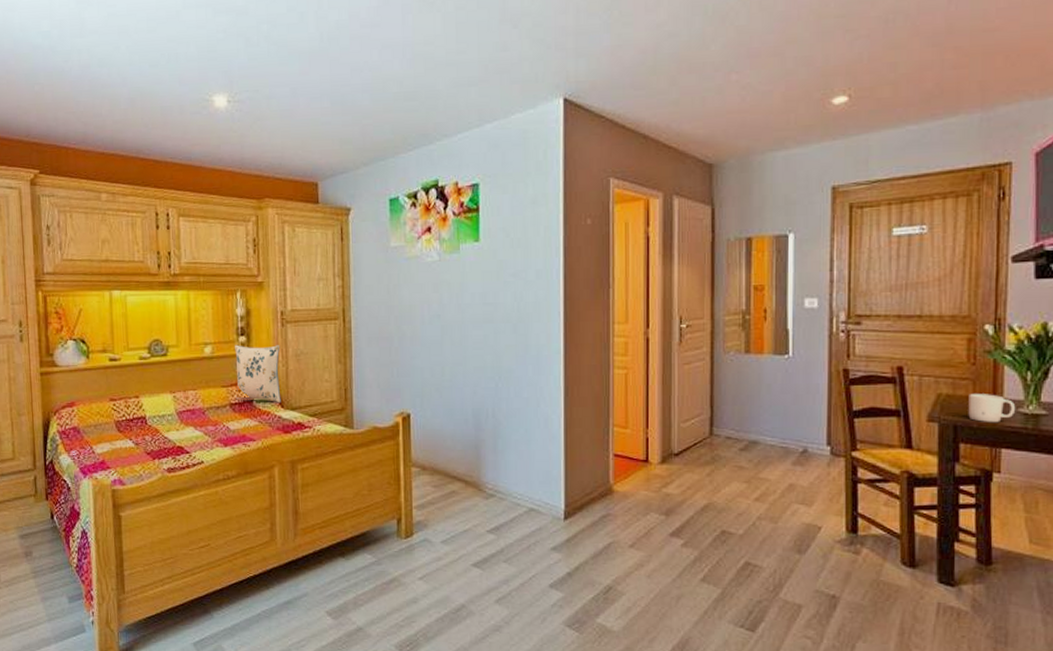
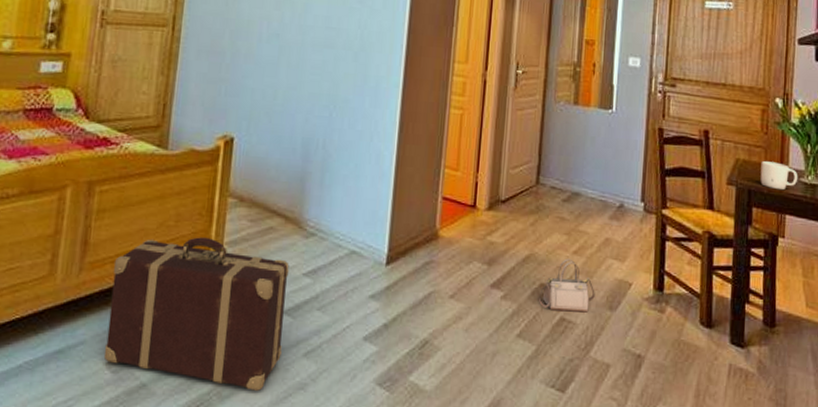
pillow: present [235,345,281,403] -> none [32,42,96,114]
suitcase: none [321,503,475,632] -> present [103,237,289,391]
handbag: none [722,506,781,557] -> present [539,258,595,313]

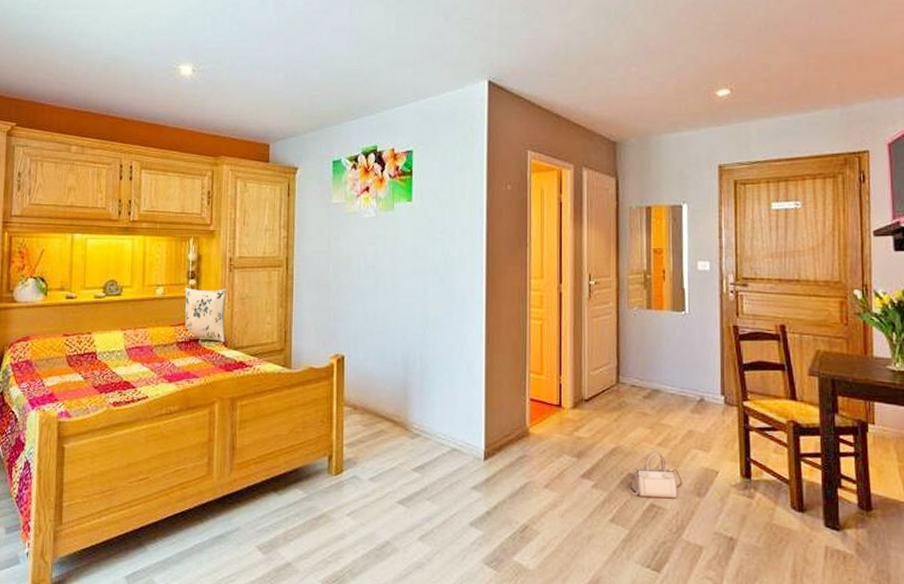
pillow: none [32,42,96,114] -> present [183,287,227,343]
suitcase: present [103,237,289,391] -> none [255,440,400,569]
mug: present [760,161,798,191] -> none [843,351,885,379]

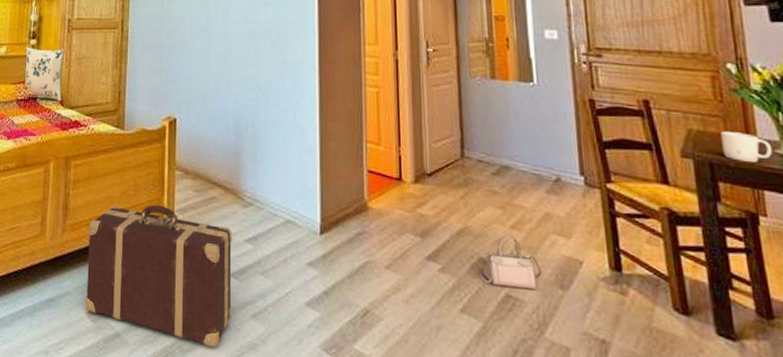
suitcase: none [255,440,400,569] -> present [85,205,232,348]
mug: none [843,351,885,379] -> present [720,131,773,164]

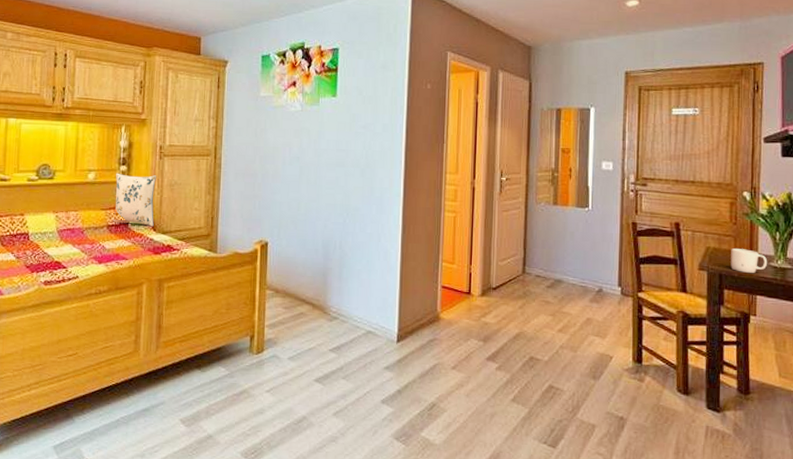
suitcase: present [85,205,232,348] -> none [179,321,318,442]
handbag: present [480,233,542,290] -> none [530,336,579,381]

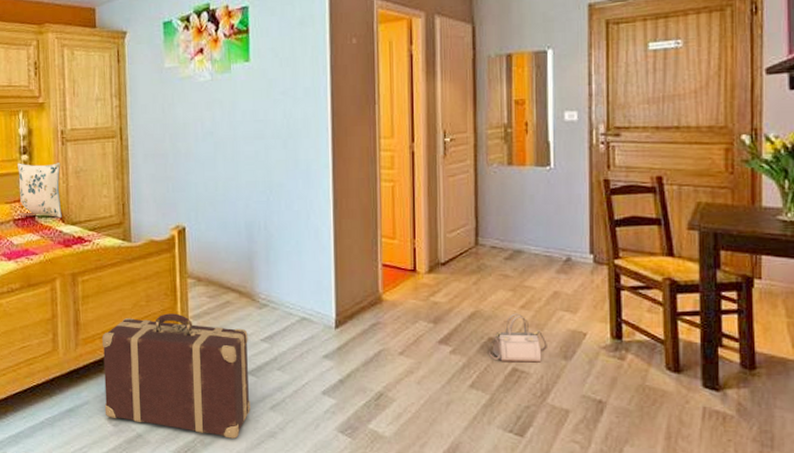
suitcase: none [179,321,318,442] -> present [101,313,251,439]
handbag: none [530,336,579,381] -> present [489,313,547,363]
mug: present [731,248,768,274] -> none [728,202,775,231]

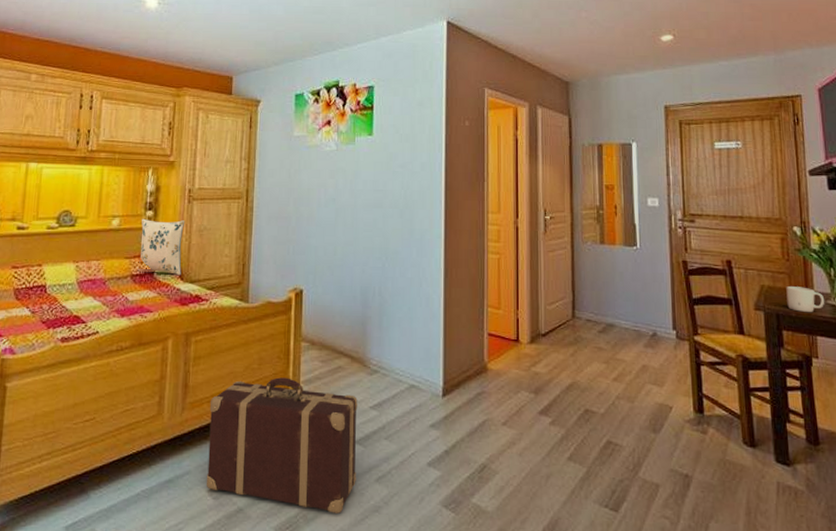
handbag: present [489,313,547,363] -> none [585,385,638,435]
mug: none [728,202,775,231] -> present [786,286,825,313]

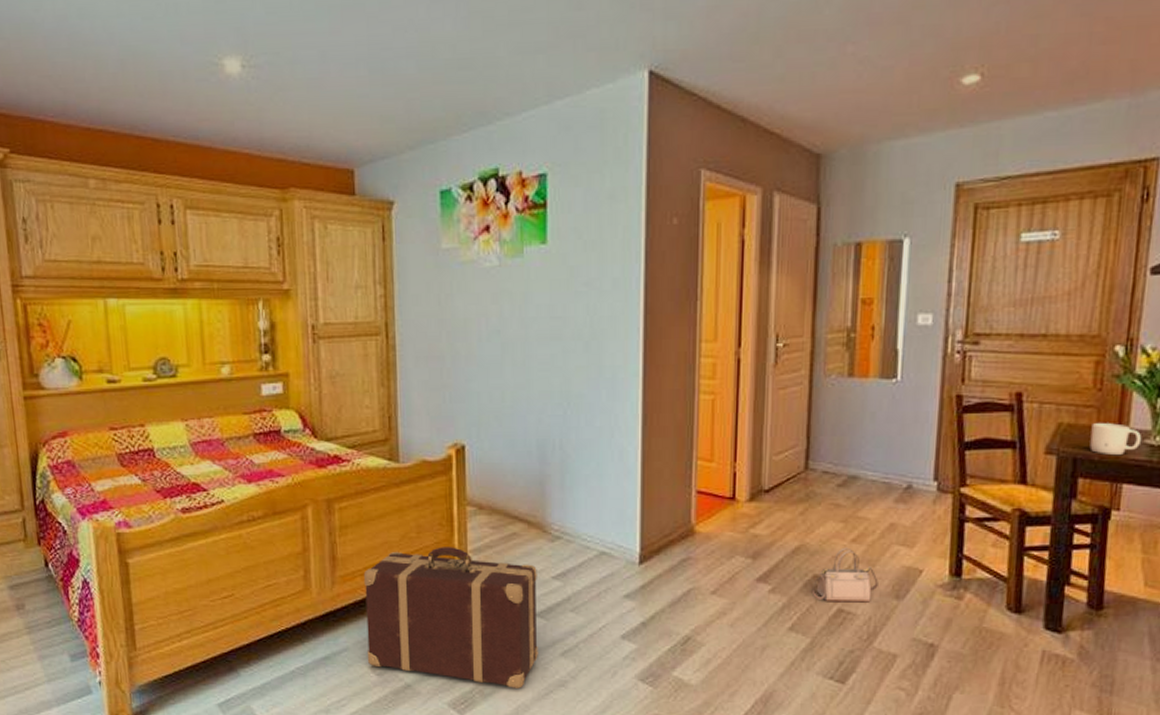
pillow: present [137,218,185,276] -> none [258,364,314,433]
handbag: none [585,385,638,435] -> present [813,547,878,603]

